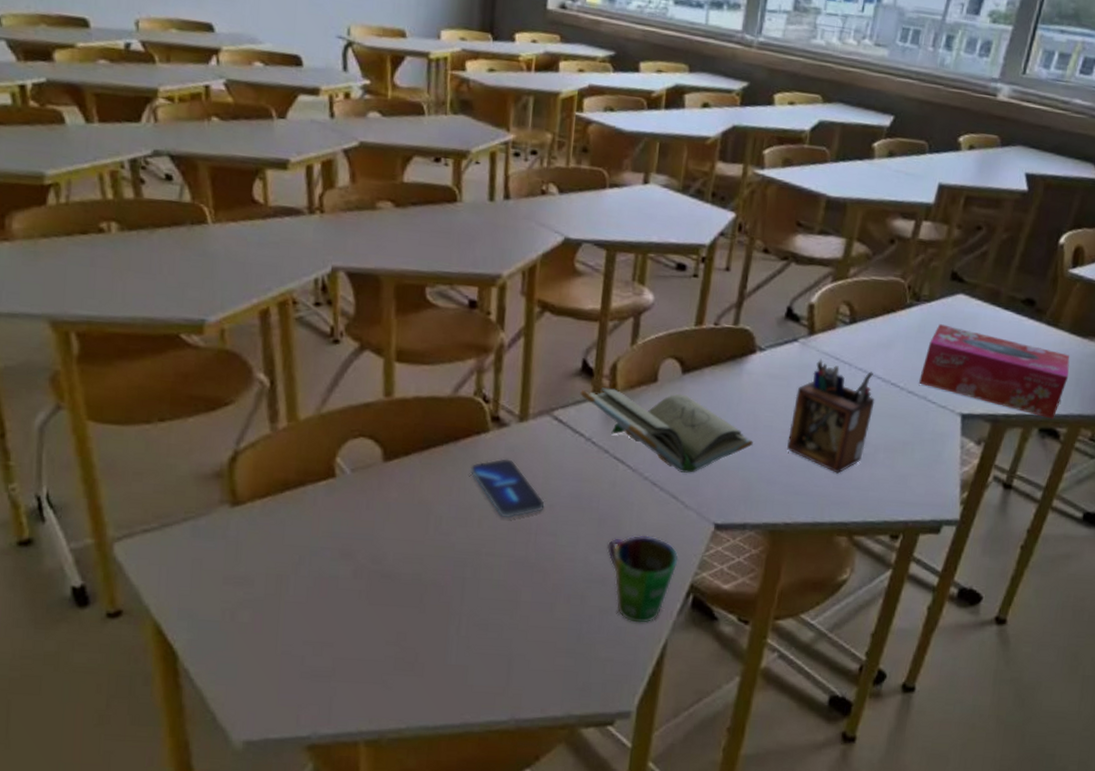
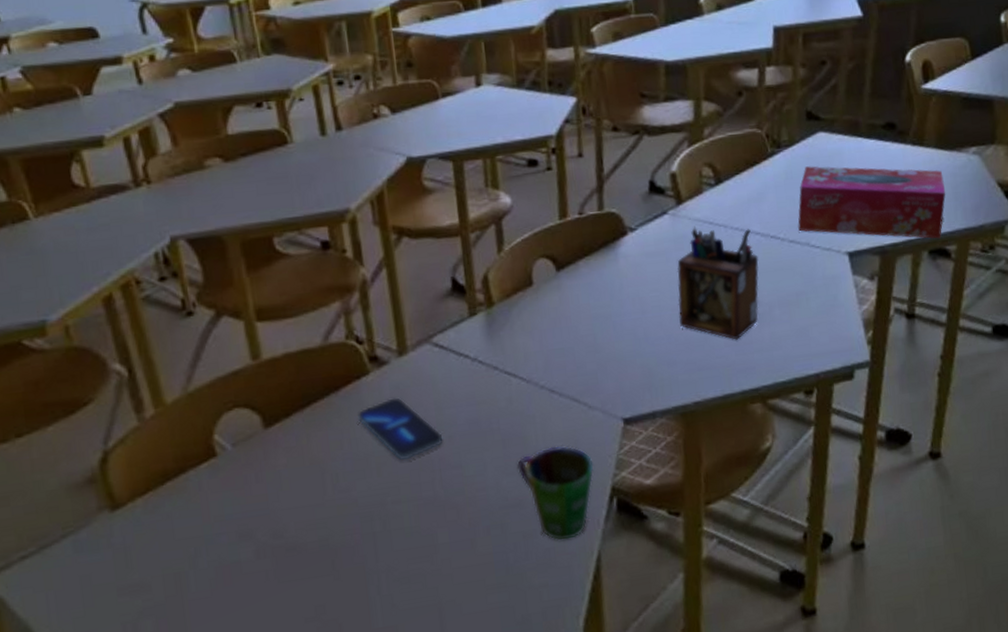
book: present [580,387,753,473] -> none [456,292,645,373]

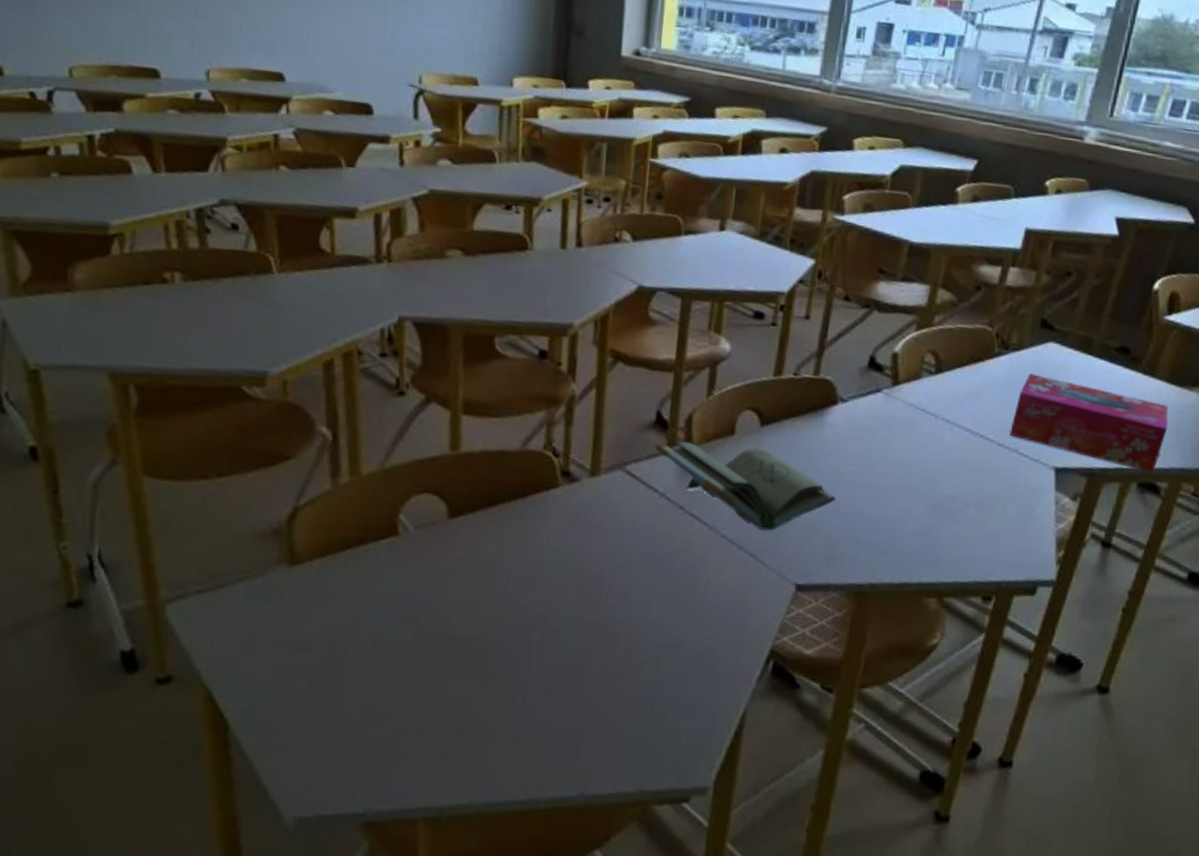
smartphone: present [357,397,443,461] -> none [539,515,617,579]
book: none [456,292,645,373] -> present [654,440,836,531]
cup: present [517,446,594,540] -> none [682,596,758,691]
desk organizer: present [677,226,759,340] -> none [871,409,964,531]

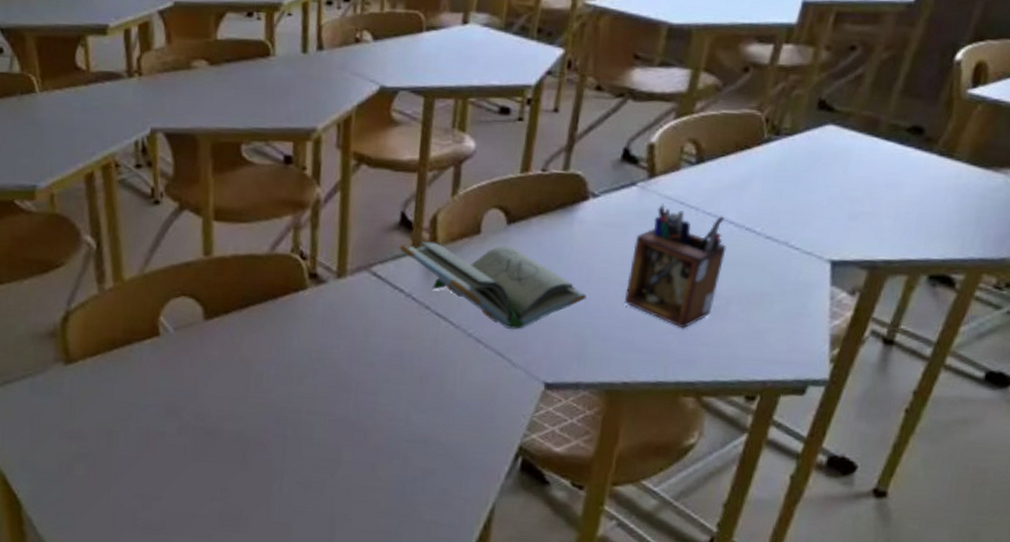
desk organizer: none [871,409,964,531] -> present [625,203,727,329]
tissue box: present [1009,373,1169,473] -> none [779,160,969,265]

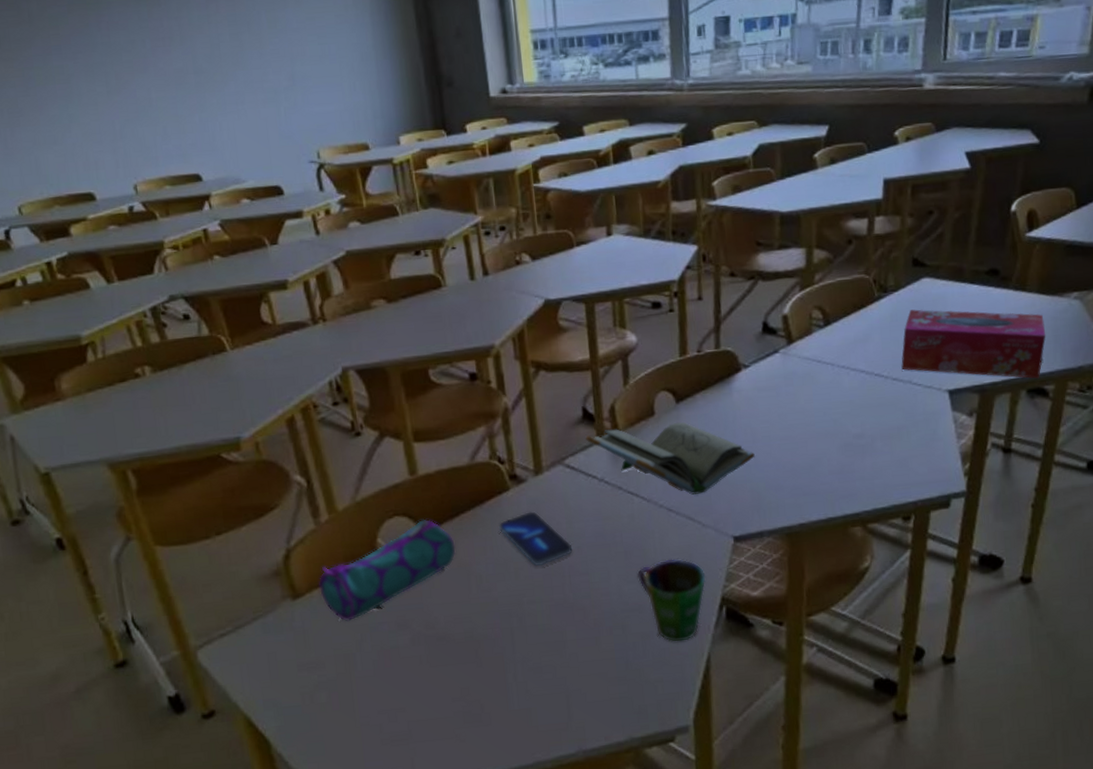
pencil case: none [92,305,240,398] -> present [318,519,456,622]
smartphone: none [289,316,365,377] -> present [499,511,573,567]
cup: none [430,394,506,486] -> present [637,559,706,642]
desk organizer: present [625,203,727,329] -> none [786,364,863,469]
tissue box: none [779,160,969,265] -> present [901,309,1046,379]

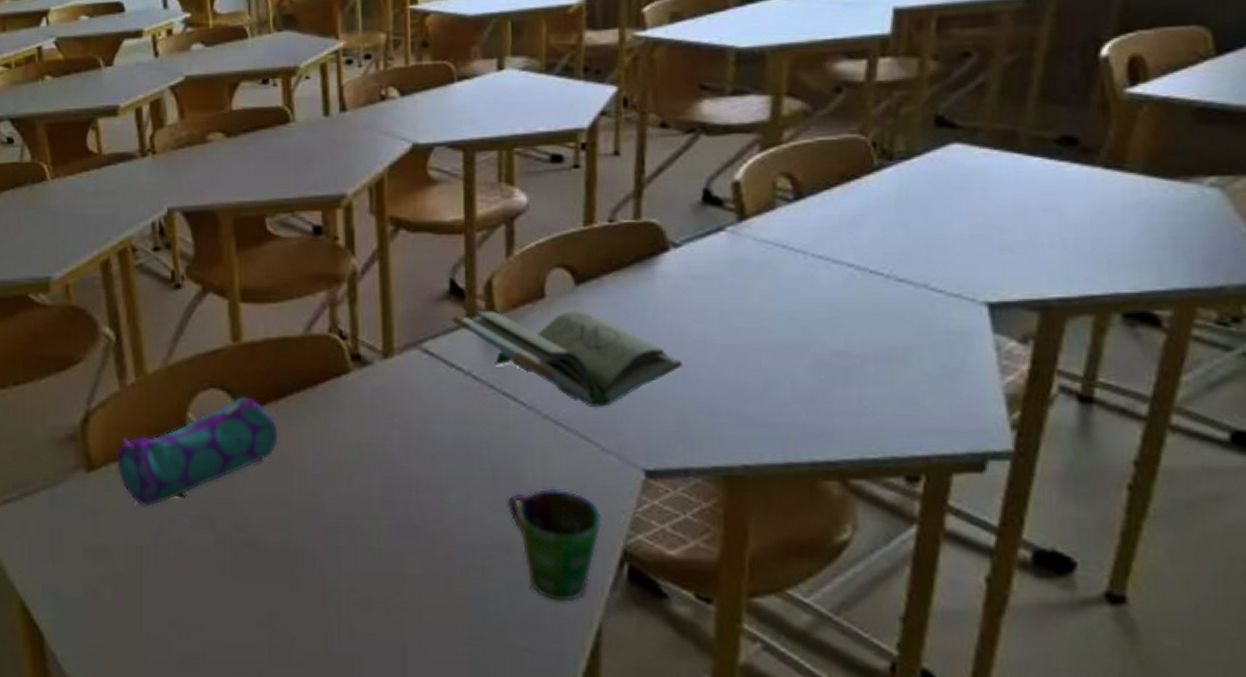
smartphone: present [499,511,573,567] -> none [333,402,424,474]
tissue box: present [901,309,1046,379] -> none [912,186,1159,299]

